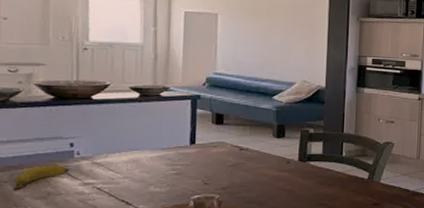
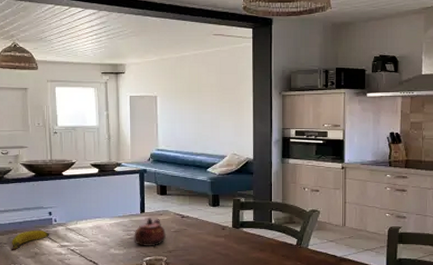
teapot: none [180,150,221,183] -> present [134,218,167,246]

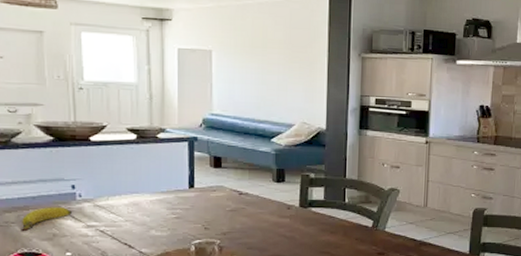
teapot: present [134,218,167,246] -> none [180,194,221,227]

